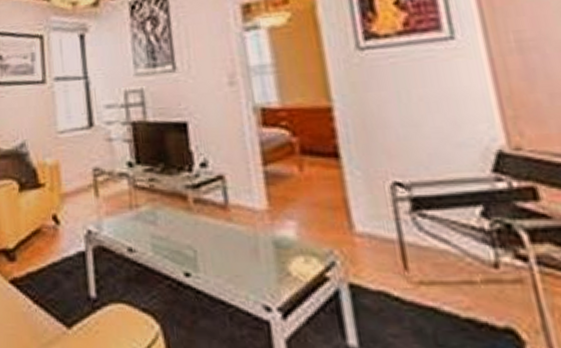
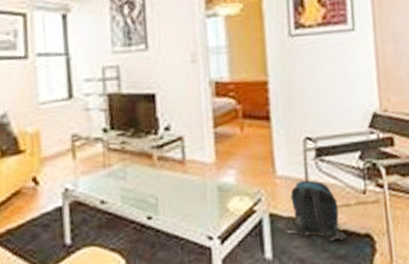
backpack: none [374,240,473,334] -> present [285,180,346,242]

